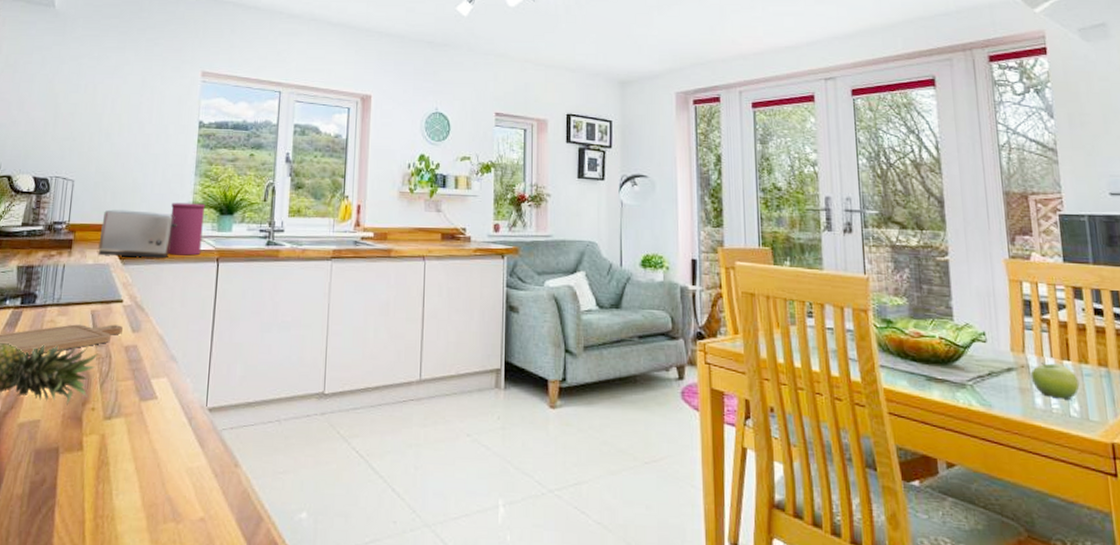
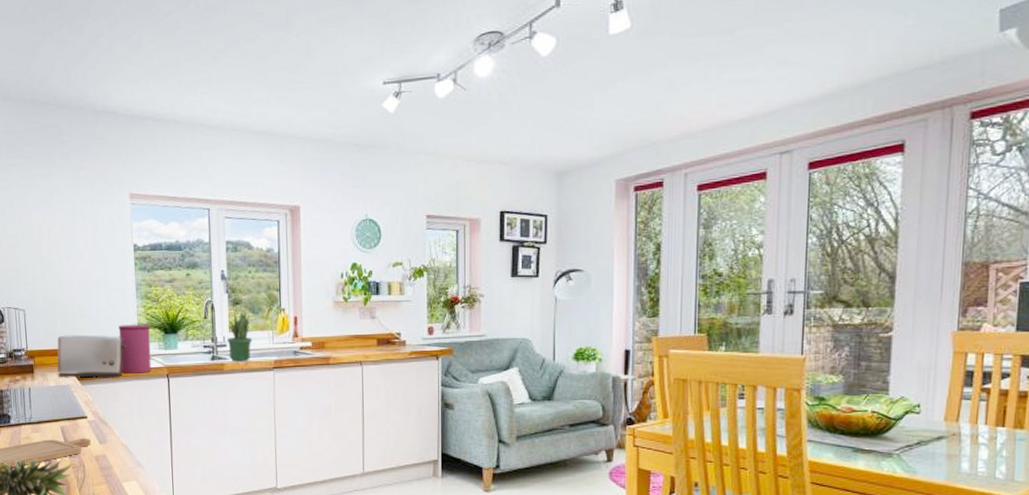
planter: none [285,195,312,249] -> present [227,310,252,362]
fruit: present [1030,363,1080,400] -> none [960,430,1011,463]

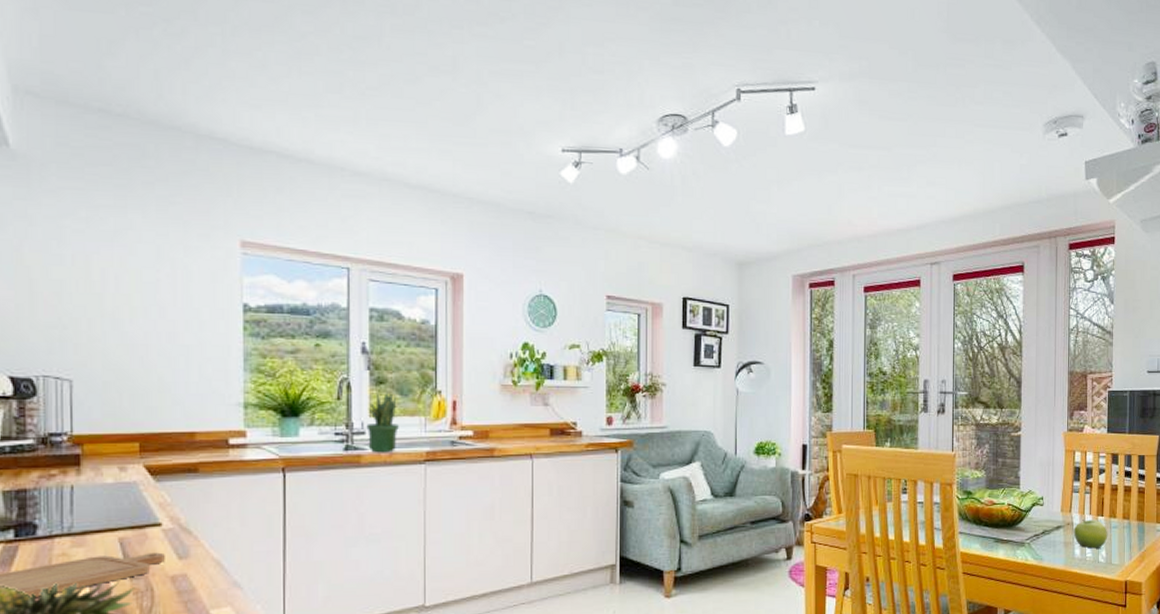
toaster: present [57,334,126,379] -> none [119,415,226,473]
canister: present [118,324,152,374] -> none [215,404,262,467]
fruit: none [960,430,1011,463] -> present [1073,519,1108,549]

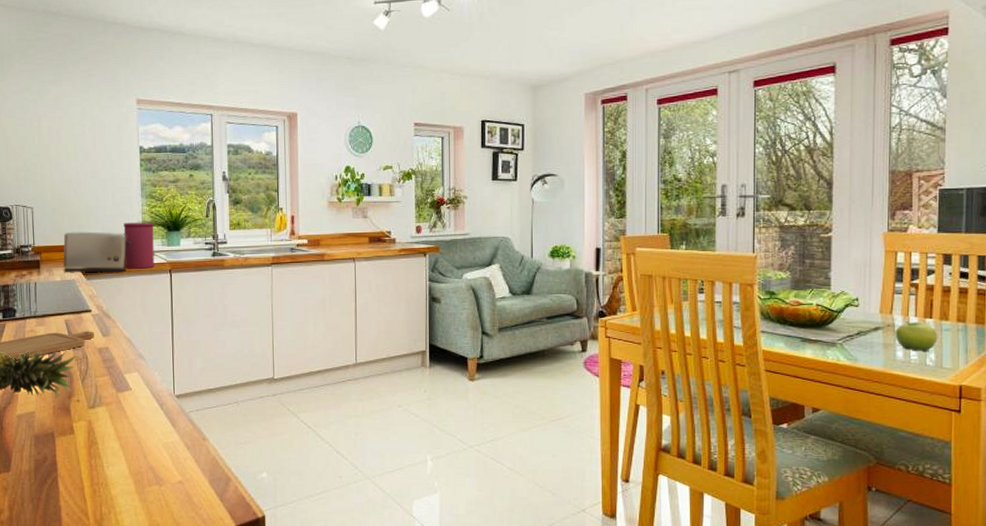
toaster: none [119,415,226,473] -> present [63,231,131,274]
canister: none [215,404,262,467] -> present [123,222,155,269]
planter: present [366,391,399,453] -> none [227,209,251,258]

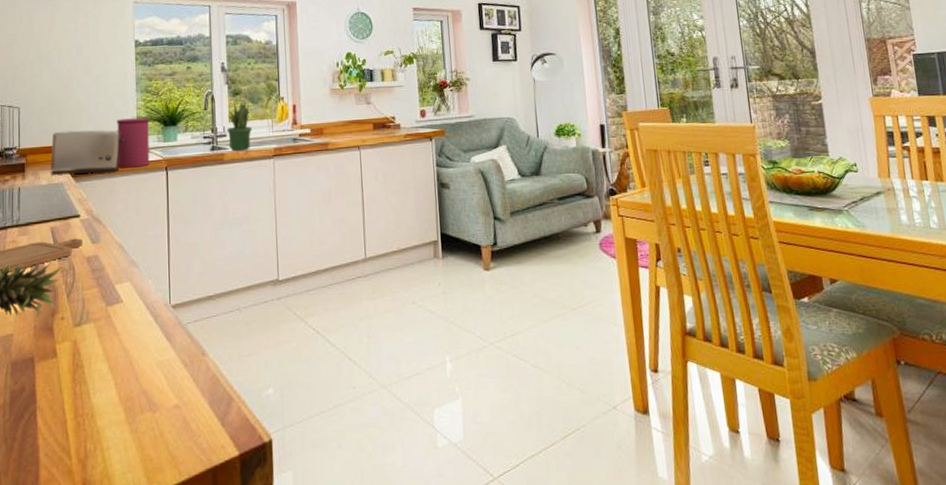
planter: none [227,209,251,258] -> present [227,100,252,152]
fruit: present [895,321,938,351] -> none [896,184,937,214]

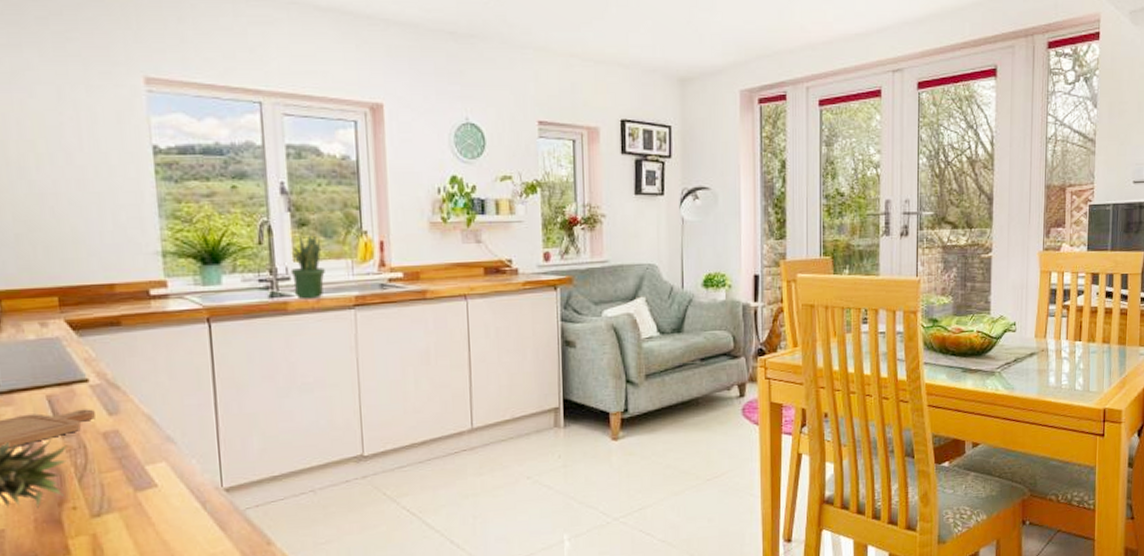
toaster: present [50,129,124,176] -> none [37,267,146,328]
canister: present [117,117,150,168] -> none [133,252,184,319]

